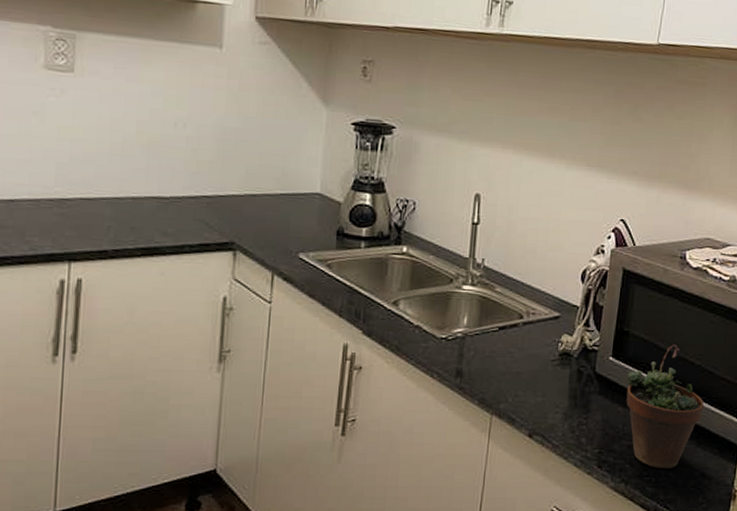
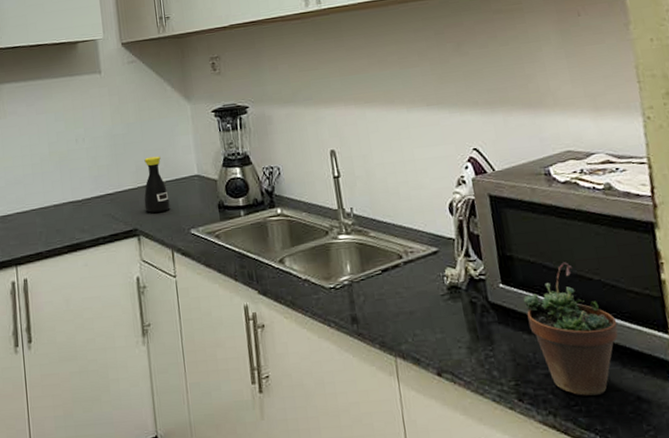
bottle: none [248,162,281,228] -> present [144,156,170,213]

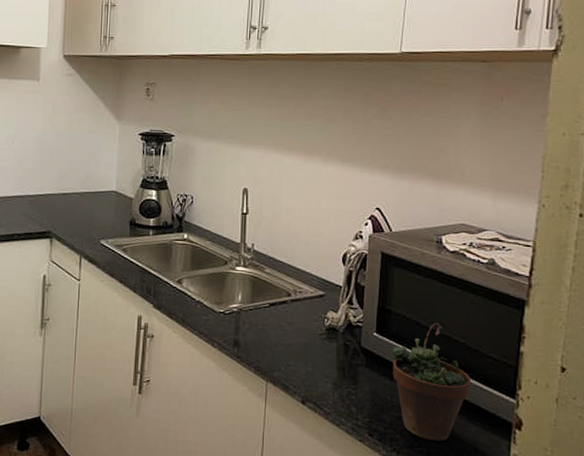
bottle: present [144,156,170,213] -> none [61,167,86,220]

